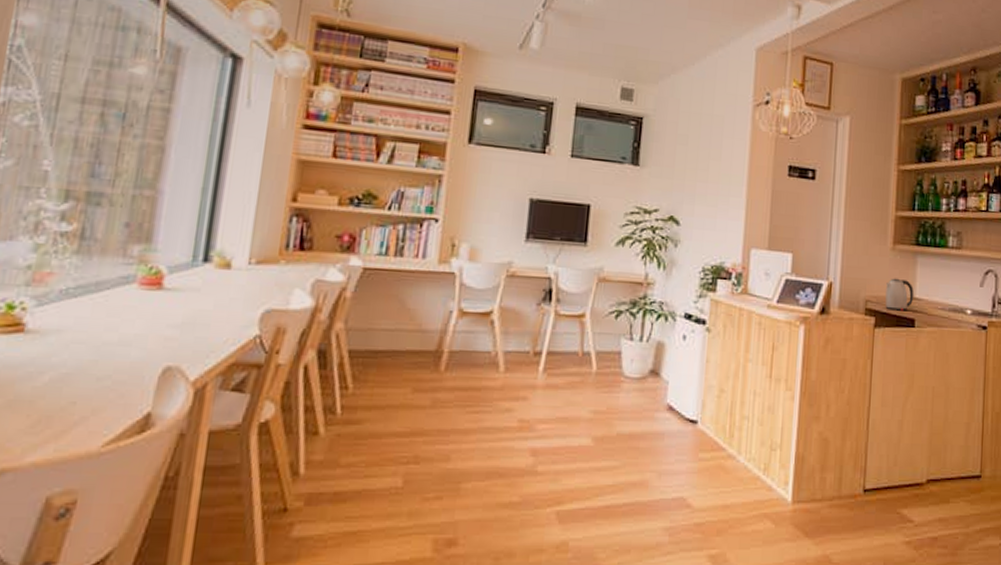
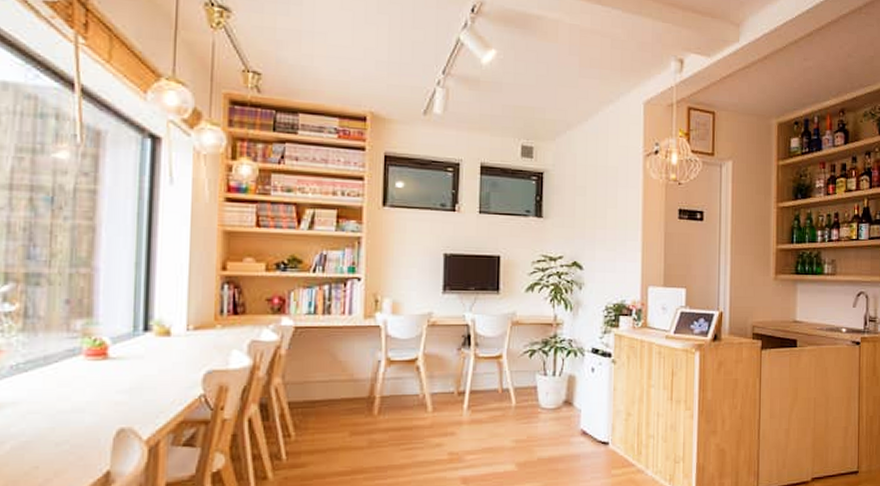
kettle: present [885,278,914,311] -> none [769,304,796,333]

